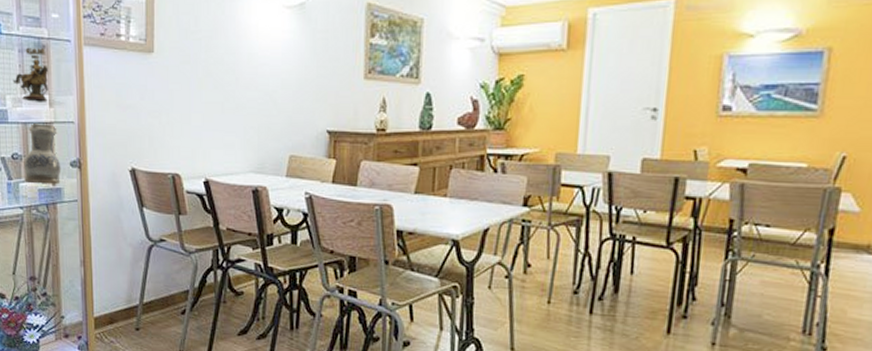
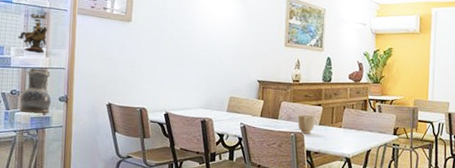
teacup: none [382,179,411,207] -> present [296,114,317,134]

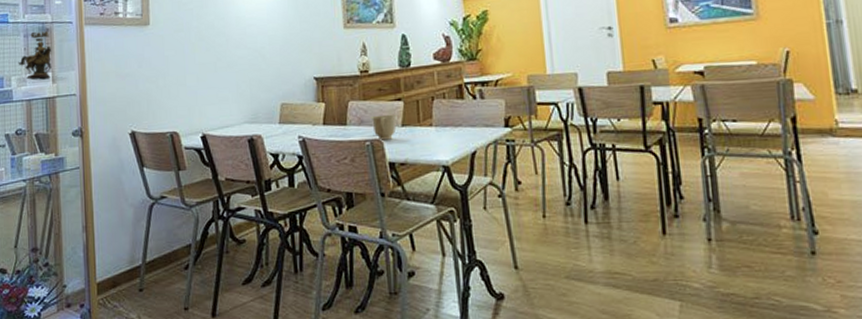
ceramic jug: present [20,68,52,114] -> none [27,99,64,157]

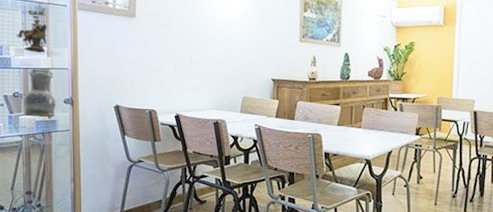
ceramic jug: none [27,99,64,157] -> present [24,69,56,118]
teacup: present [370,114,397,141] -> none [314,115,335,135]

